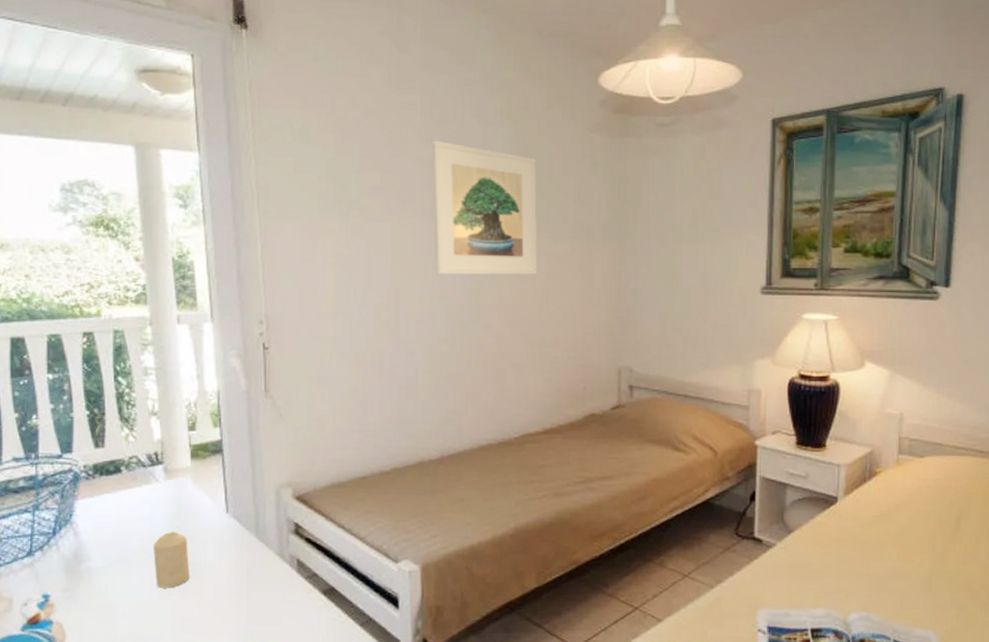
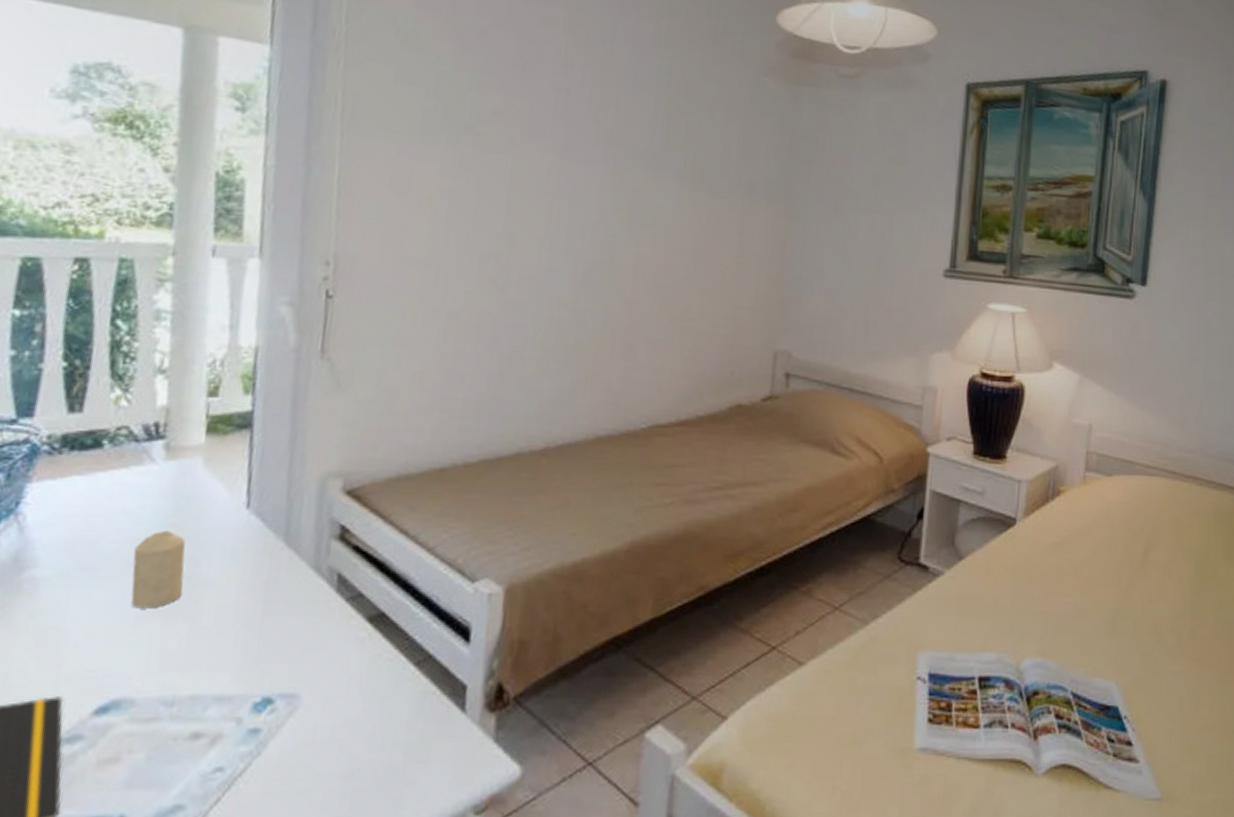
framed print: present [431,140,538,275] -> none [561,64,696,233]

